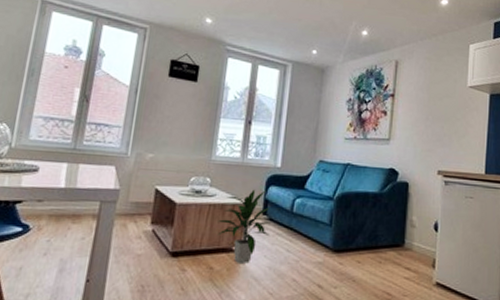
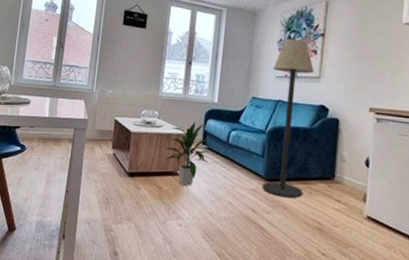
floor lamp: none [329,98,384,270] -> present [262,38,314,199]

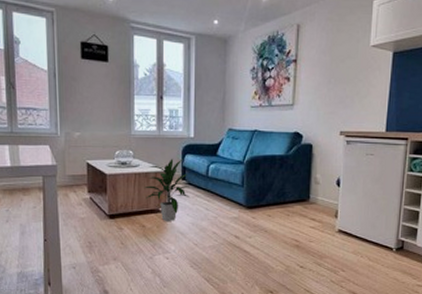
floor lamp: present [262,38,314,199] -> none [243,66,288,222]

